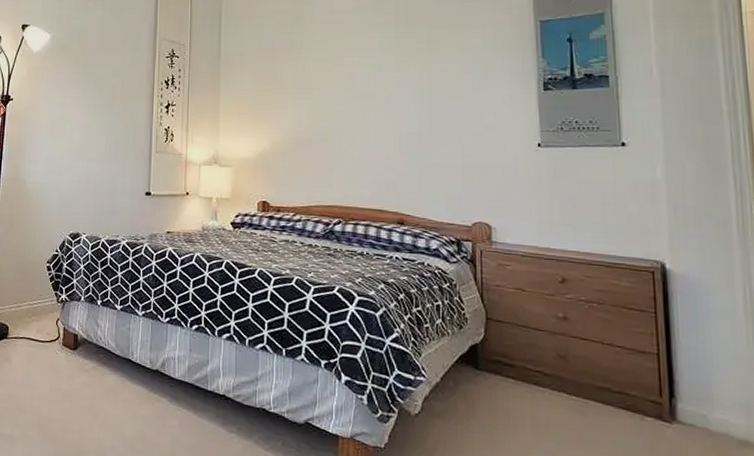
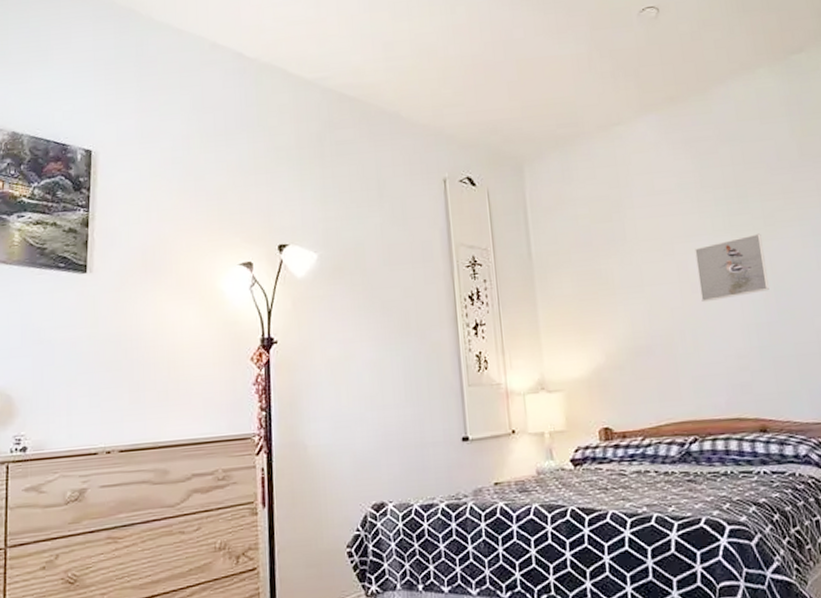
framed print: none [362,56,424,109] -> present [694,233,769,302]

